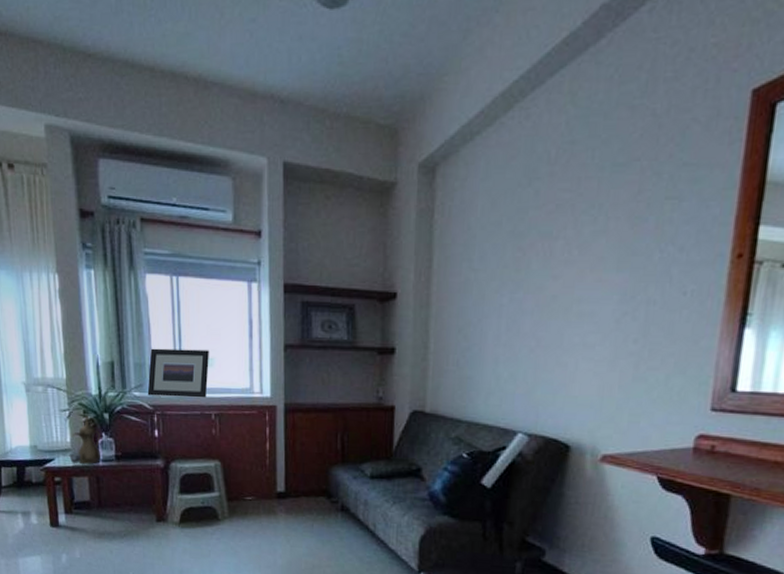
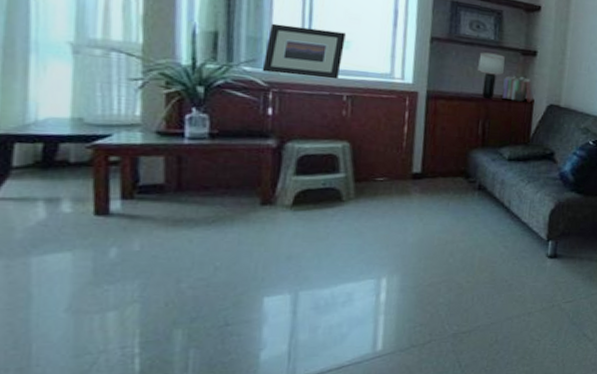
teapot: present [69,415,101,464] -> none [136,87,190,142]
table lamp: none [331,355,361,408] -> present [477,52,505,99]
books: none [360,379,394,410] -> present [502,75,533,103]

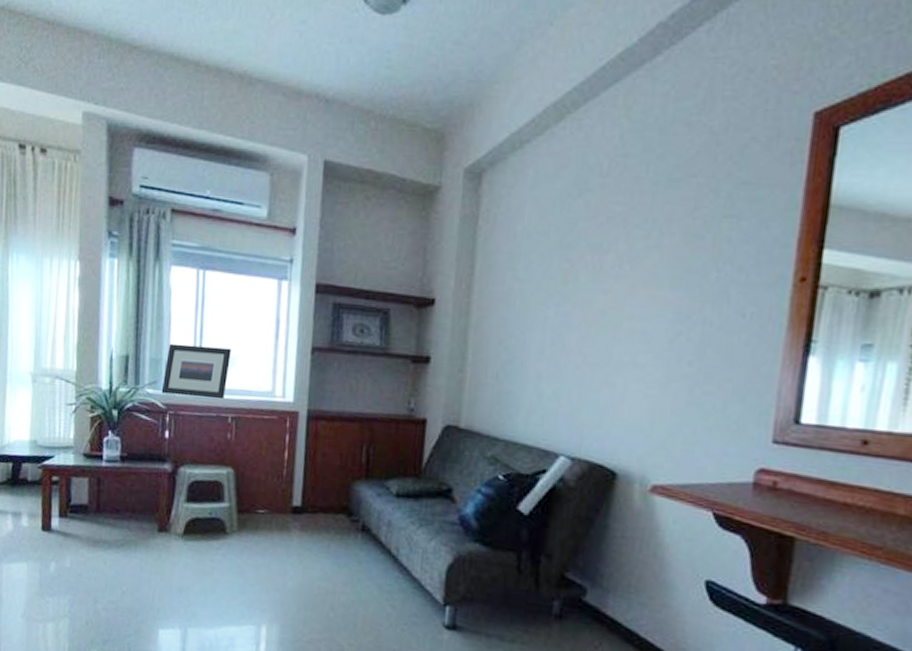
table lamp: present [477,52,505,99] -> none [360,361,392,418]
books: present [502,75,533,103] -> none [389,389,426,423]

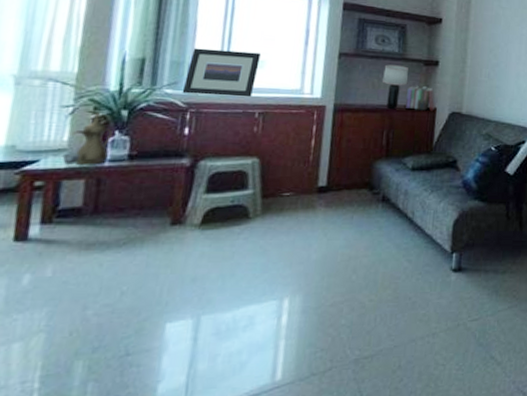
teapot: none [70,411,107,464] -> present [62,112,113,165]
table lamp: none [360,361,392,418] -> present [381,64,408,109]
books: none [389,389,426,423] -> present [406,85,436,111]

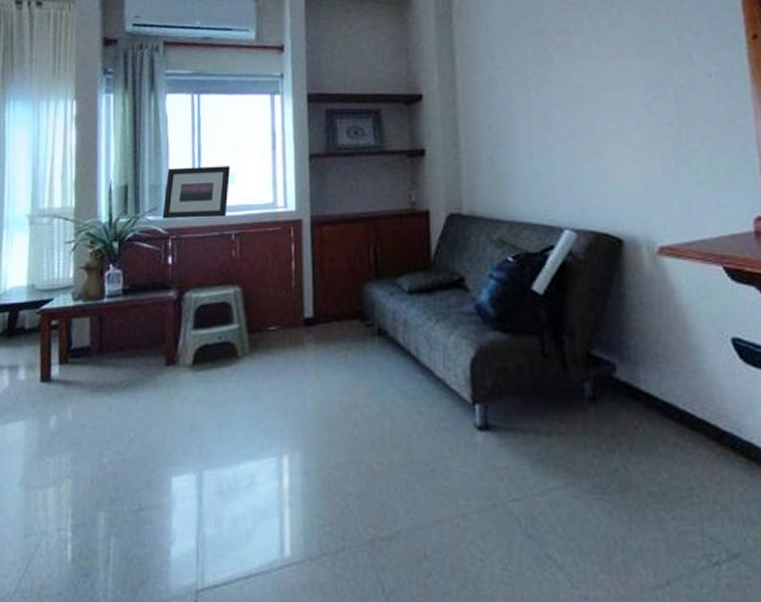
table lamp: present [381,64,408,109] -> none [360,161,391,216]
books: present [406,85,436,111] -> none [391,183,428,216]

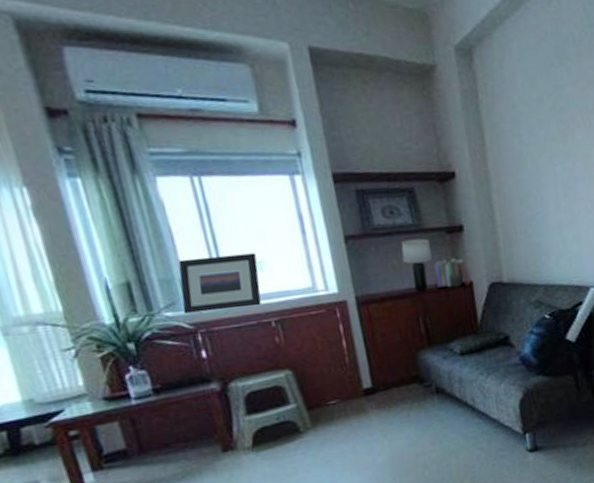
teapot: present [70,246,108,302] -> none [85,350,132,410]
table lamp: none [360,161,391,216] -> present [400,238,433,291]
books: none [391,183,428,216] -> present [434,257,472,289]

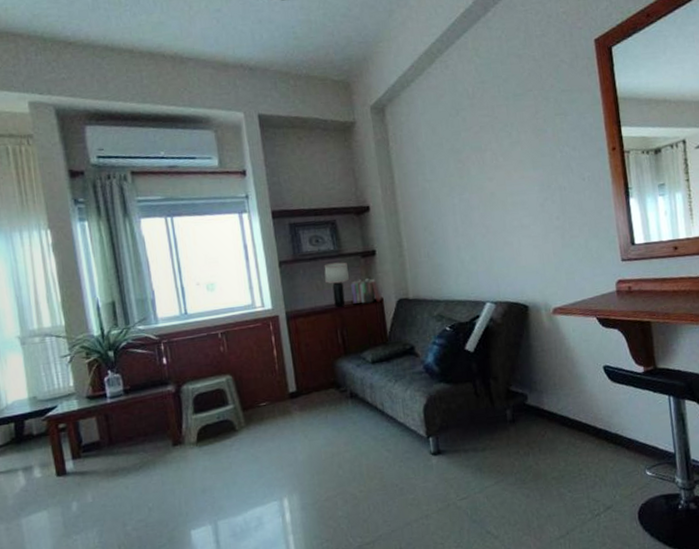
picture frame: present [178,253,262,314] -> none [151,277,212,327]

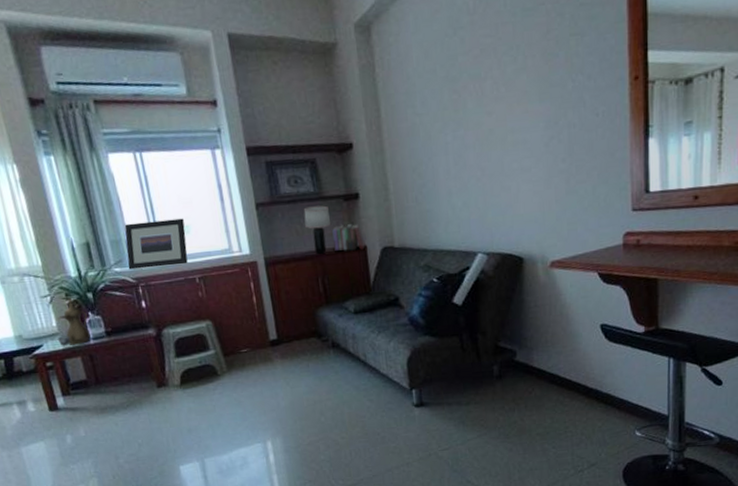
teapot: none [73,356,108,406] -> present [57,297,91,346]
picture frame: none [151,277,212,327] -> present [124,218,188,270]

